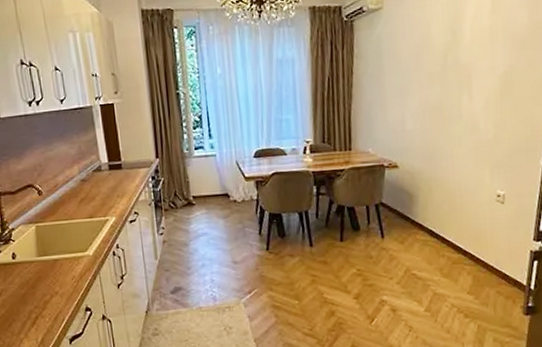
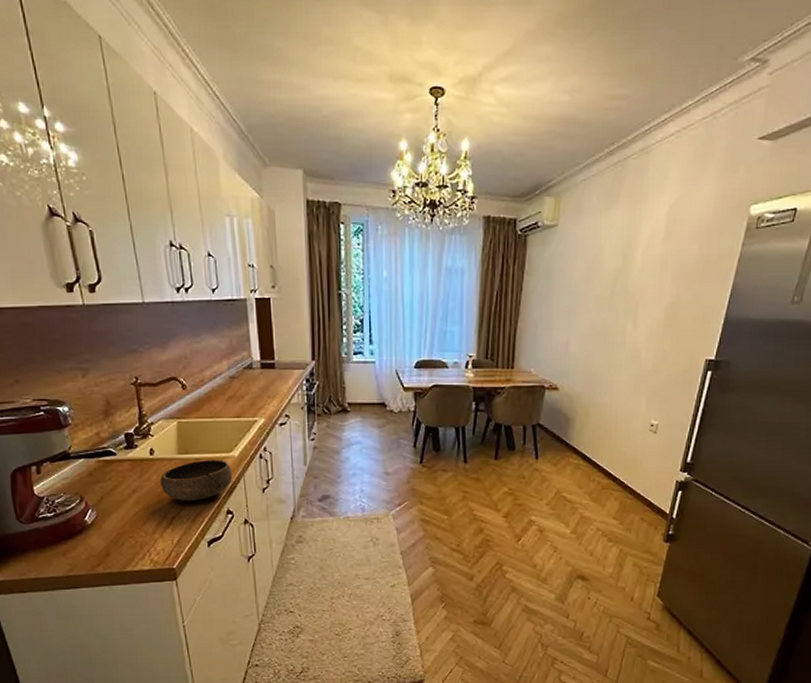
bowl: none [23,259,89,301] -> present [160,460,233,501]

